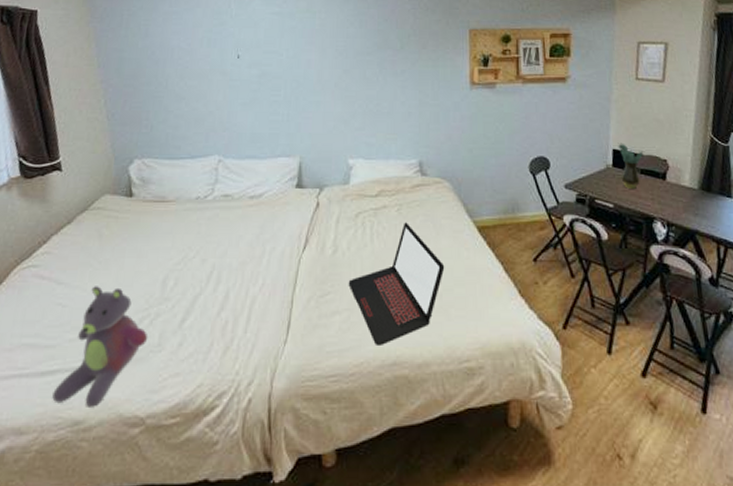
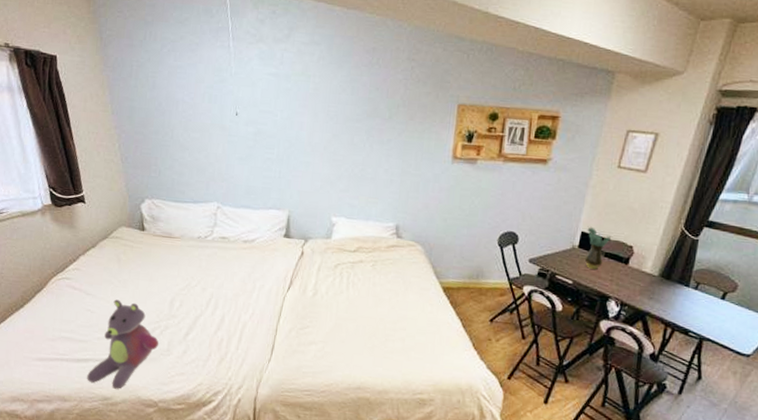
laptop: present [348,222,445,347] -> none [324,276,410,374]

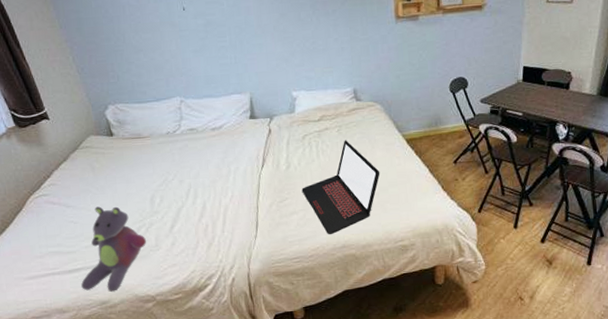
laptop: none [324,276,410,374] -> present [301,140,380,235]
vase: present [584,226,612,270] -> none [528,60,551,99]

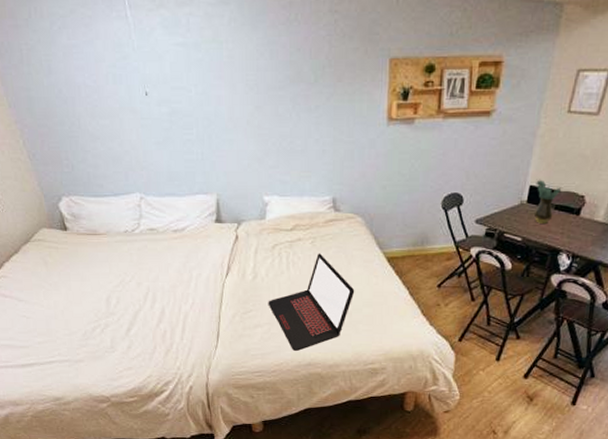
stuffed bear: present [81,206,147,292] -> none [34,303,102,389]
vase: none [528,60,551,99] -> present [533,179,562,224]

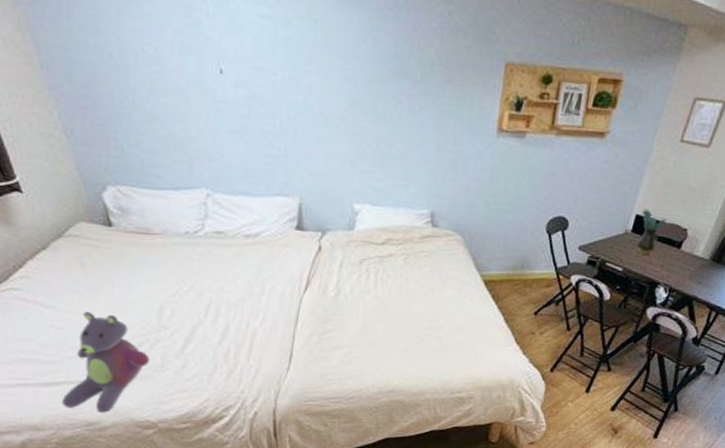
stuffed bear: none [34,303,102,389] -> present [62,311,150,413]
laptop: present [268,253,355,352] -> none [350,271,447,378]

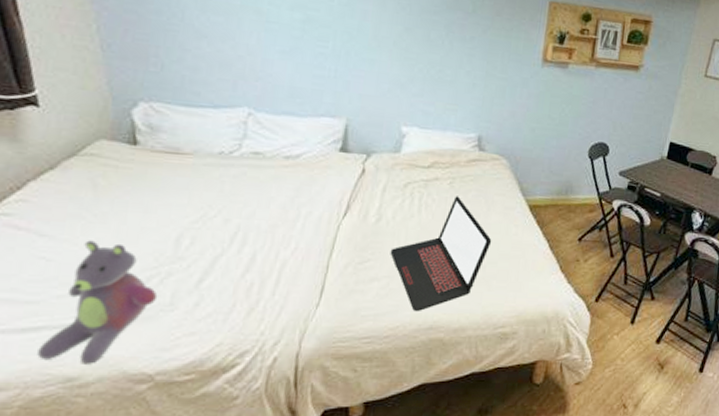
laptop: none [350,271,447,378] -> present [390,196,492,312]
vase: present [636,208,667,255] -> none [672,136,698,181]

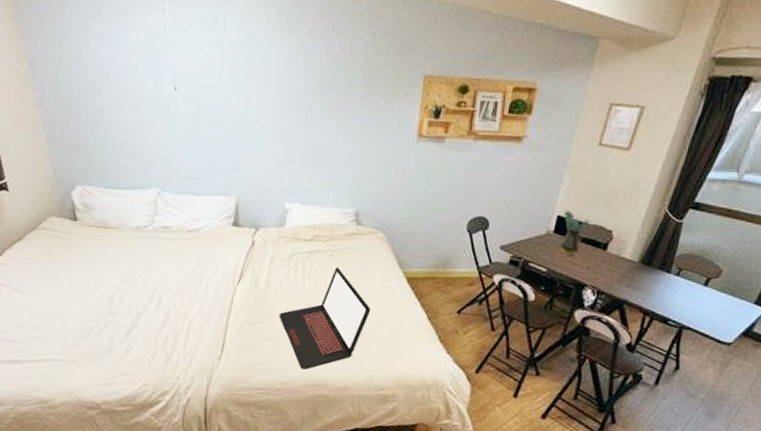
stuffed bear: present [37,240,158,364] -> none [22,296,99,391]
vase: none [672,136,698,181] -> present [559,209,590,256]

